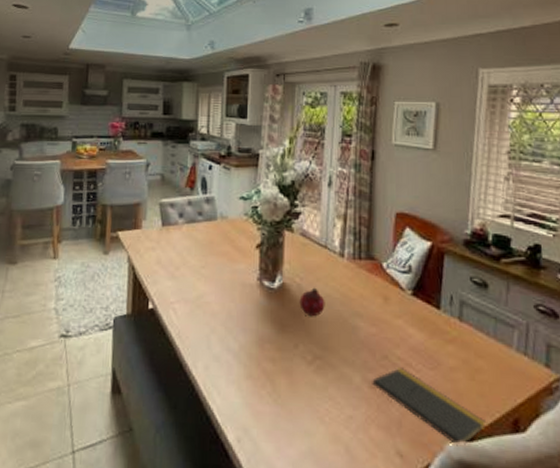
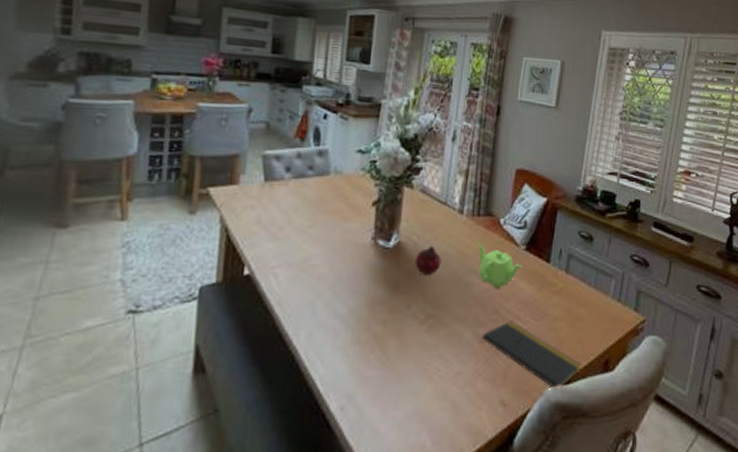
teapot: none [362,287,410,334] -> present [478,243,522,289]

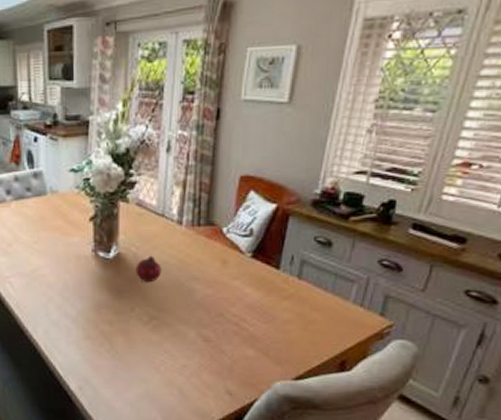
teapot: present [478,243,522,289] -> none [199,252,248,294]
notepad: present [482,320,581,390] -> none [206,322,313,384]

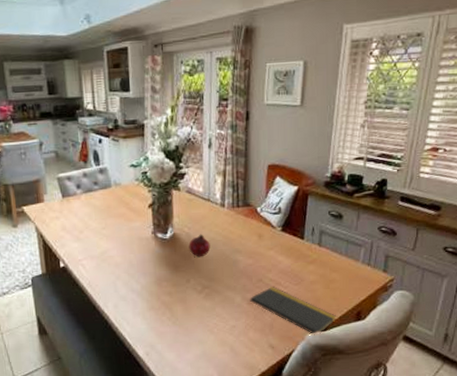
notepad: none [206,322,313,384] -> present [250,286,336,335]

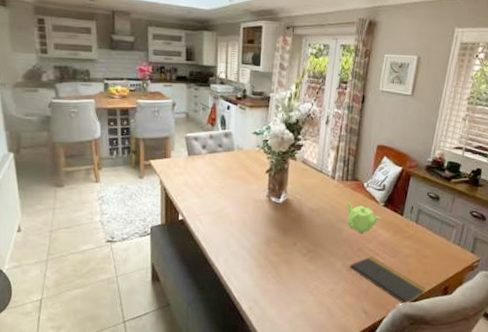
fruit: present [188,234,210,258] -> none [299,201,319,223]
teapot: none [240,229,279,263] -> present [347,201,381,234]

